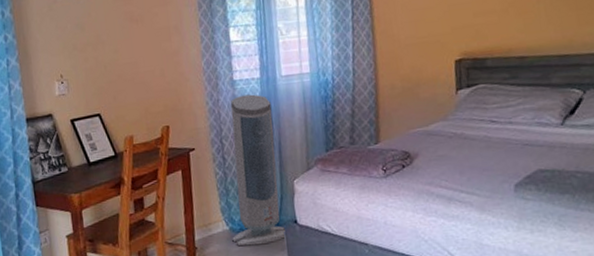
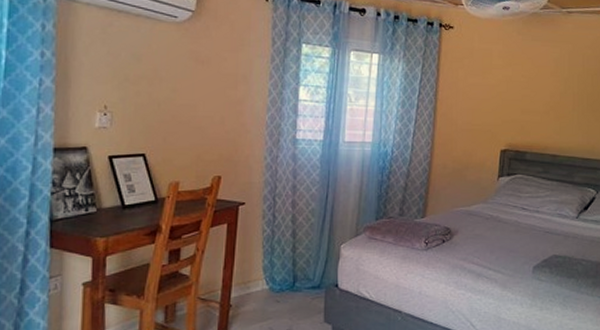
air purifier: present [231,94,287,247] -> none [270,155,330,307]

